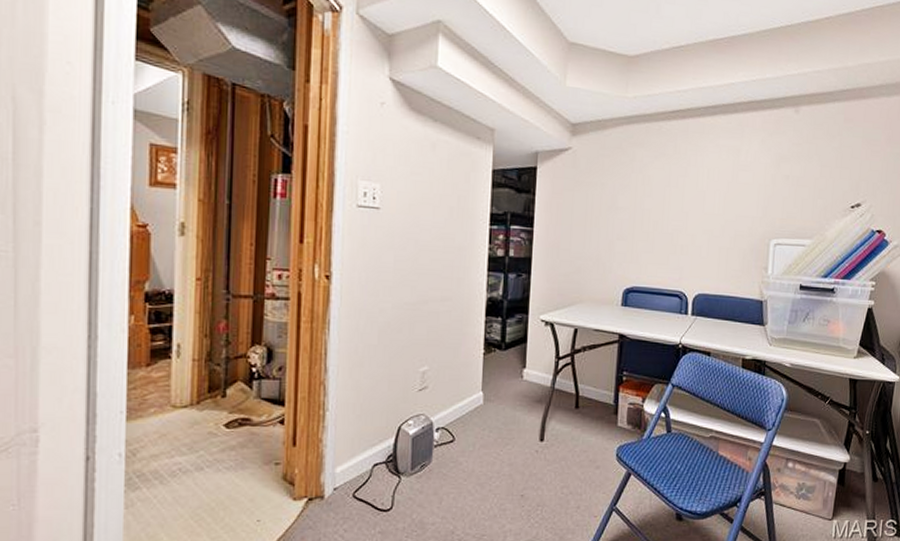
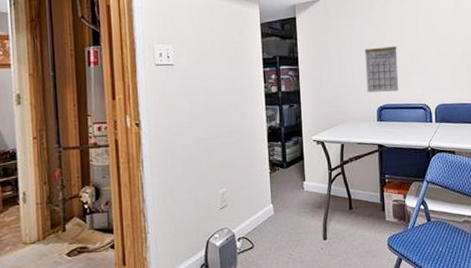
calendar: none [613,215,656,273] -> present [365,45,399,93]

